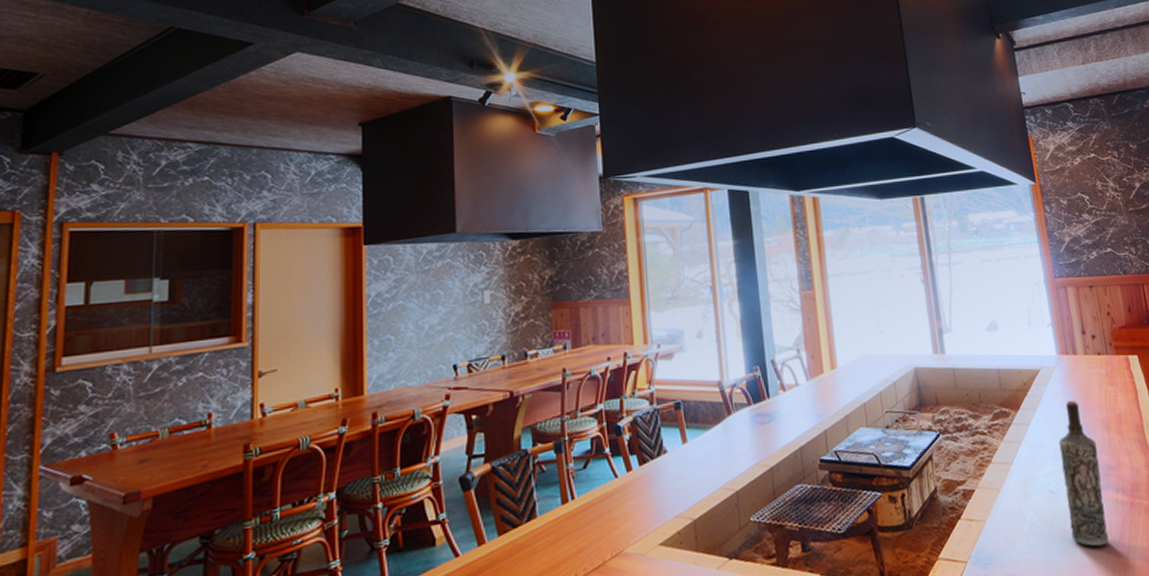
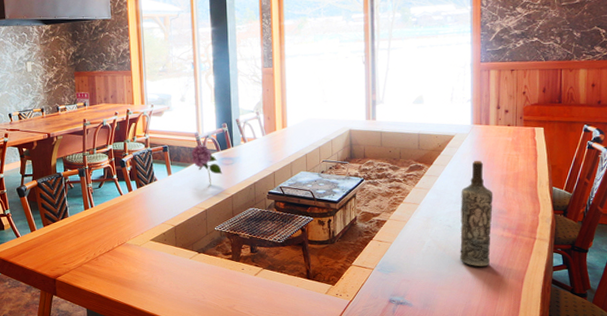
flower: none [713,397,758,455] -> present [191,145,223,186]

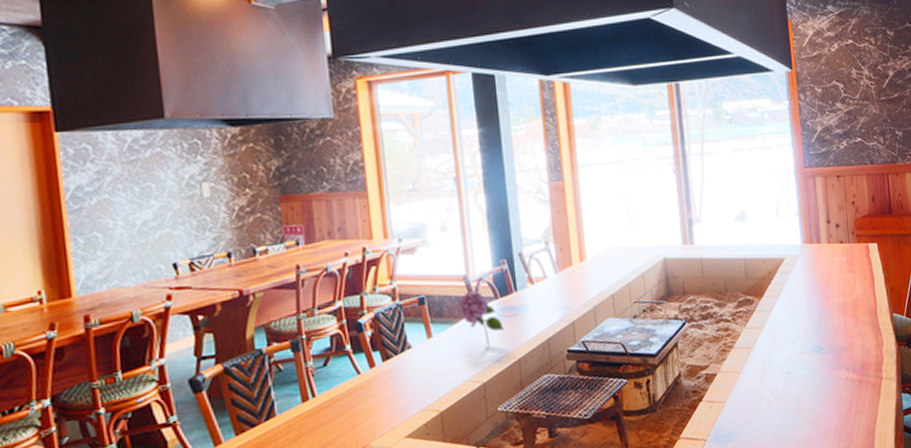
bottle: present [460,160,493,267] -> none [798,287,838,421]

